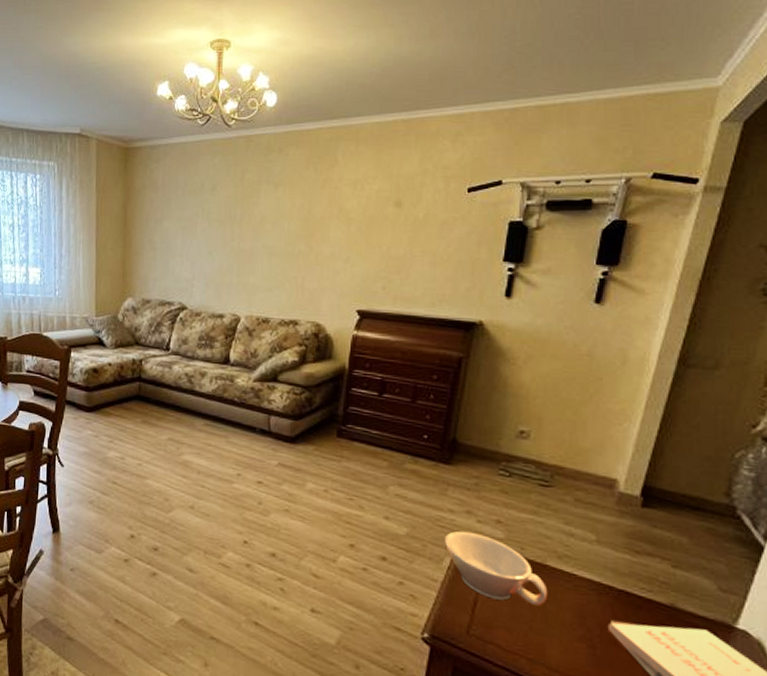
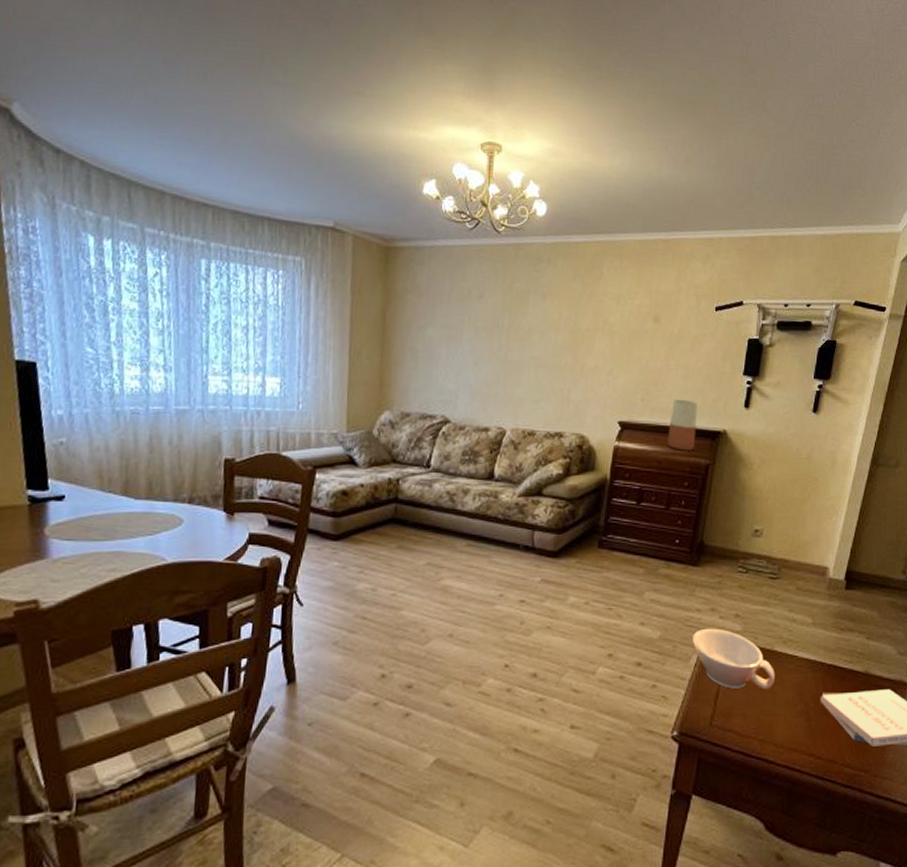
vase: none [412,287,447,343] -> present [667,399,697,451]

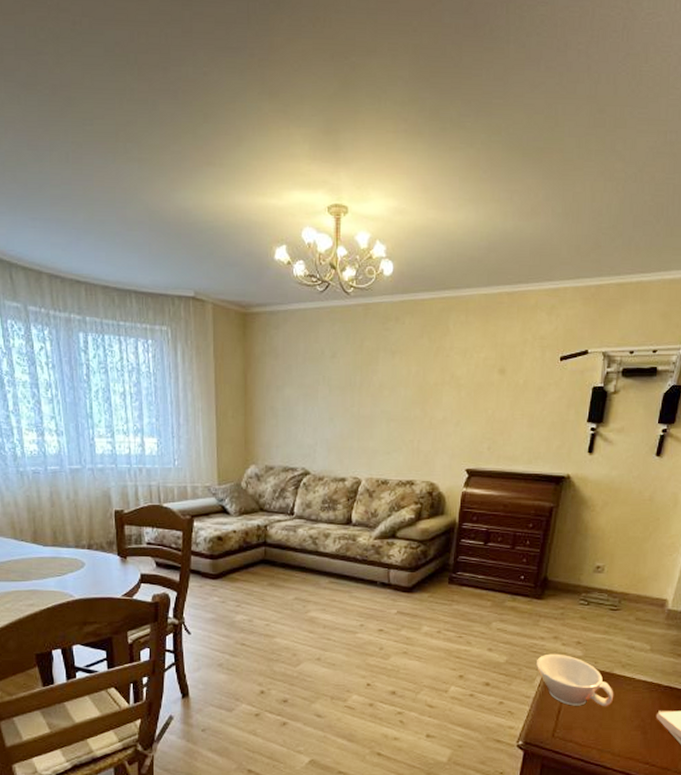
vase: present [667,399,697,451] -> none [513,447,542,495]

